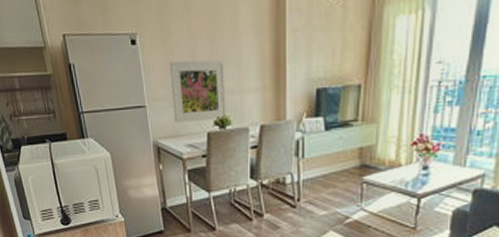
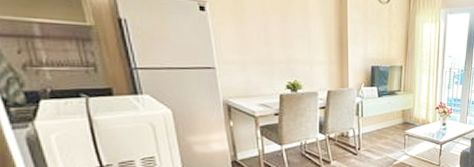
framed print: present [170,60,228,123] -> none [242,30,299,85]

